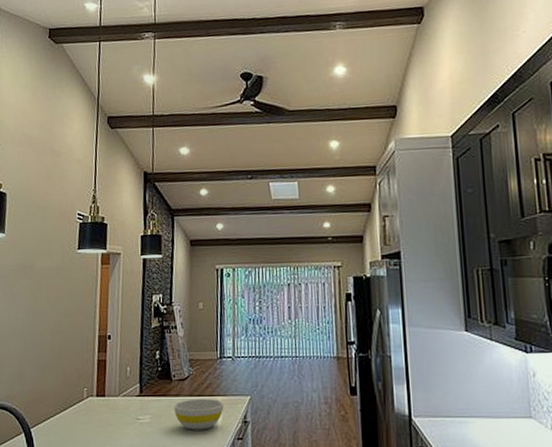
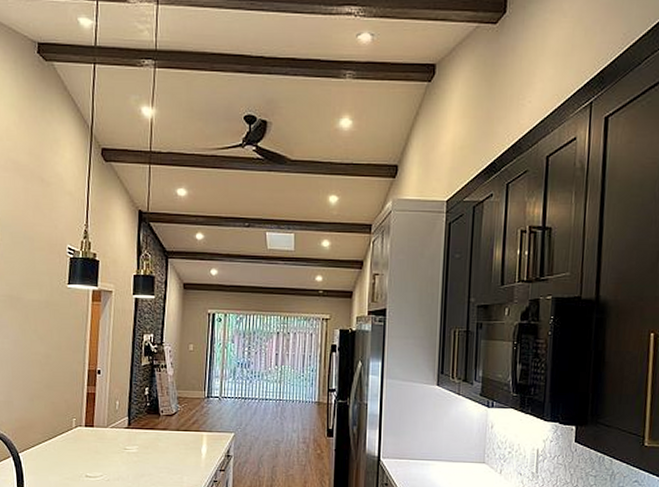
bowl: present [174,398,224,430] -> none [161,433,209,462]

